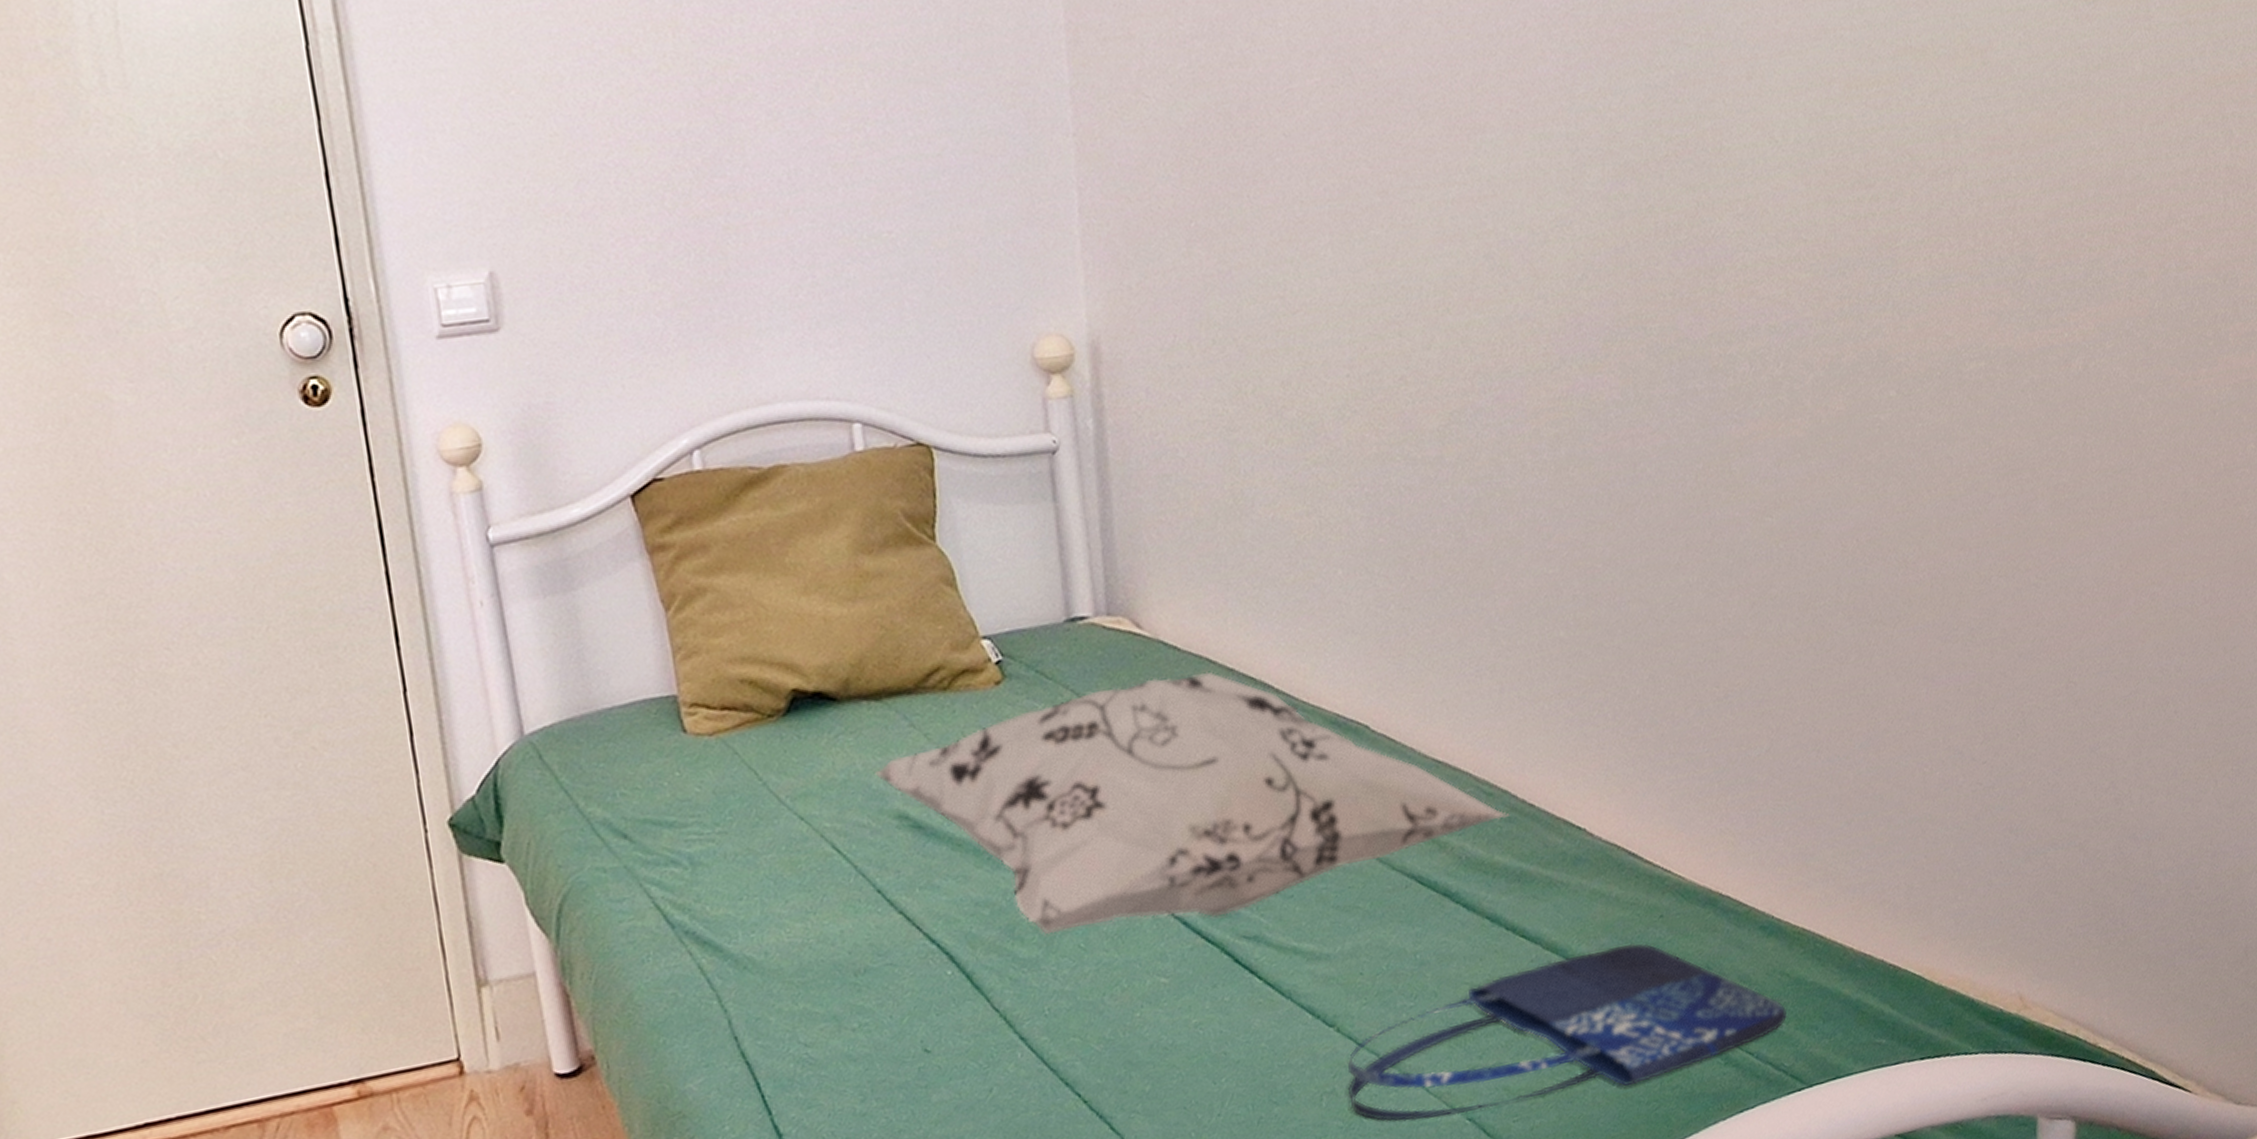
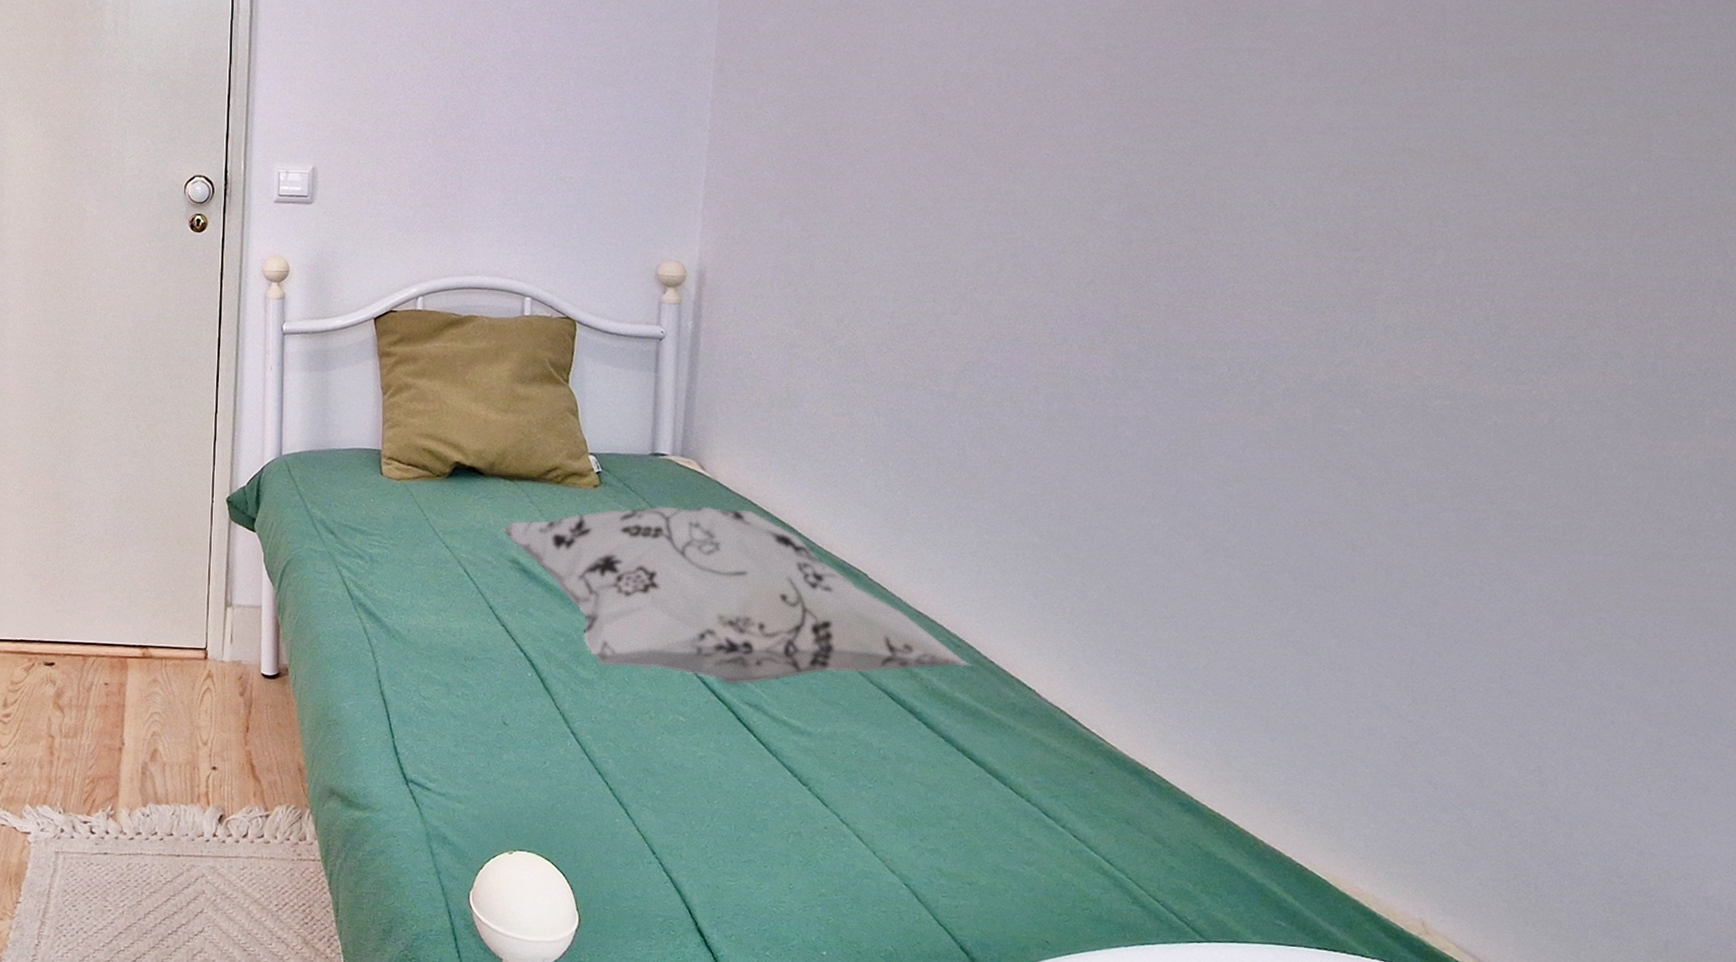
shopping bag: present [1347,942,1788,1122] -> none [810,783,1195,897]

